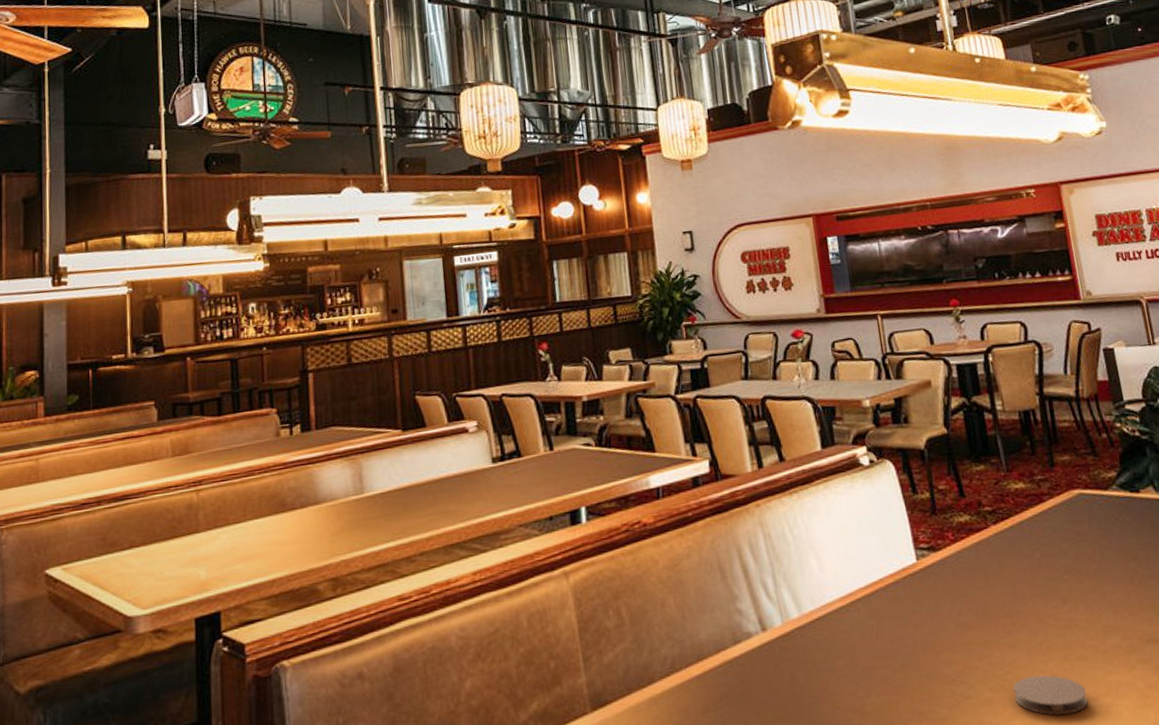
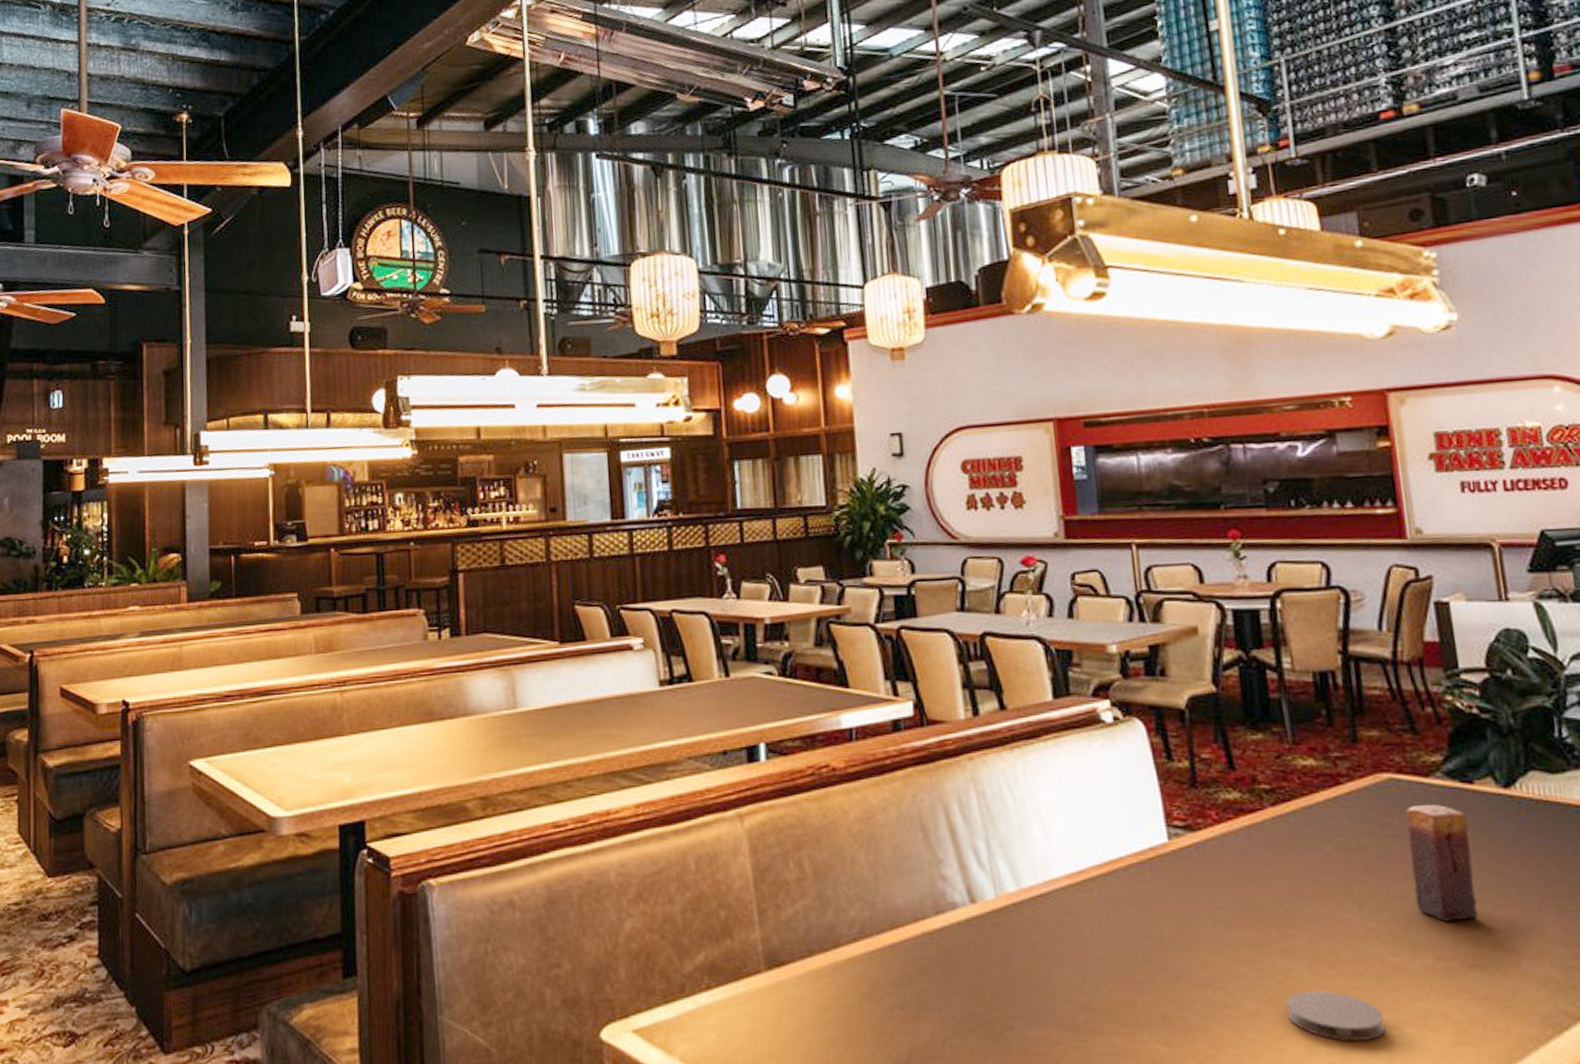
candle: none [1092,511,1150,607] -> present [1406,804,1479,922]

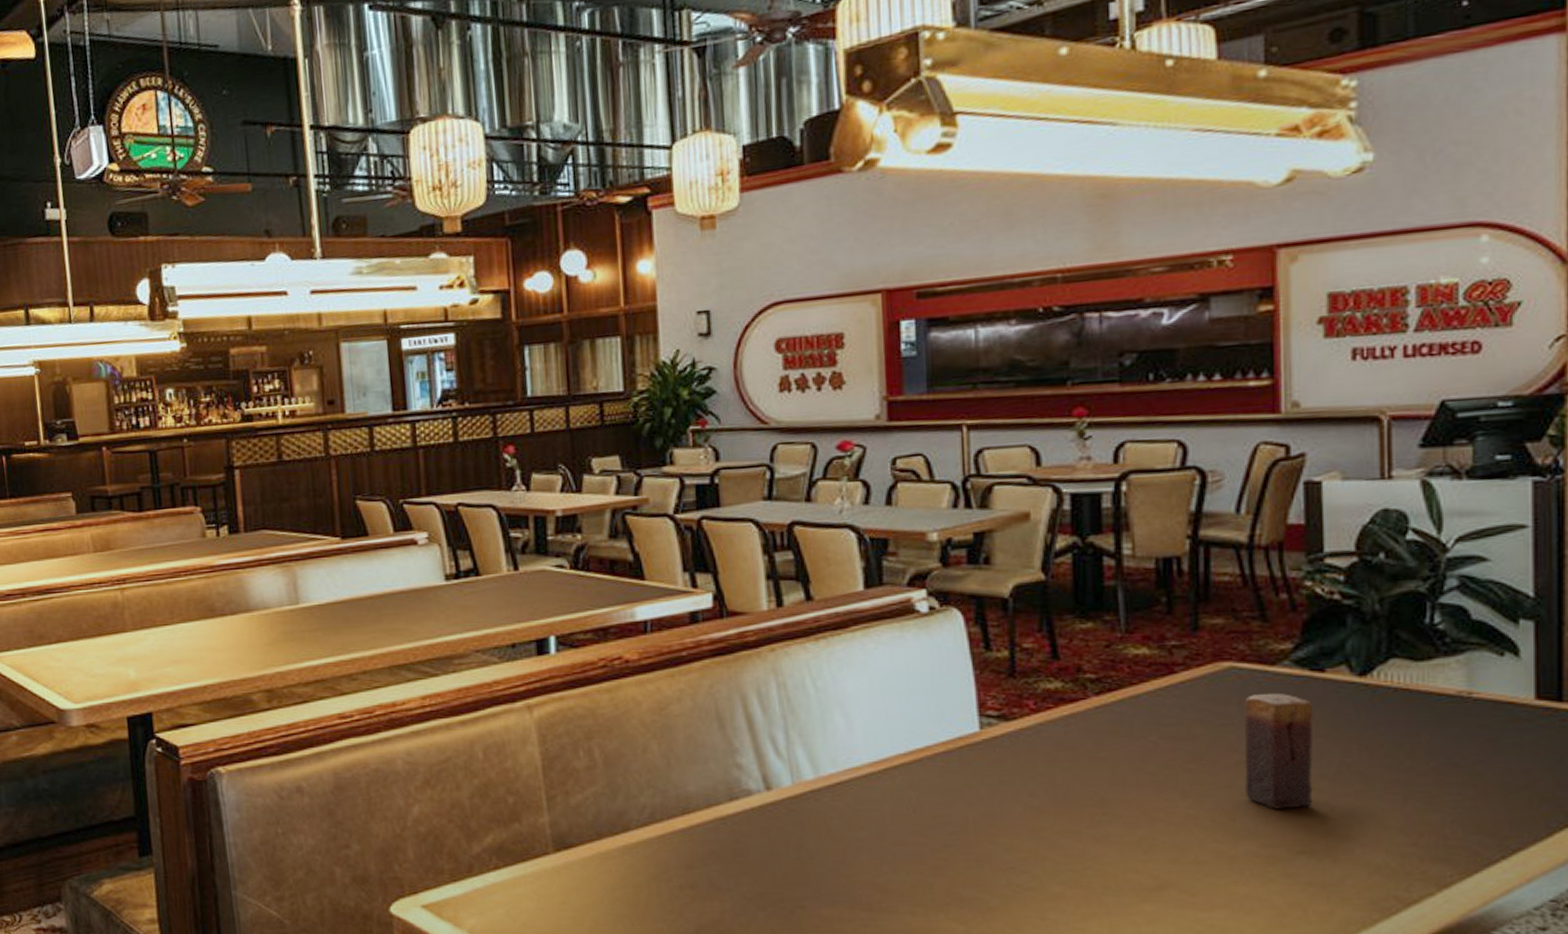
coaster: present [1285,991,1385,1042] -> none [1092,876,1196,923]

